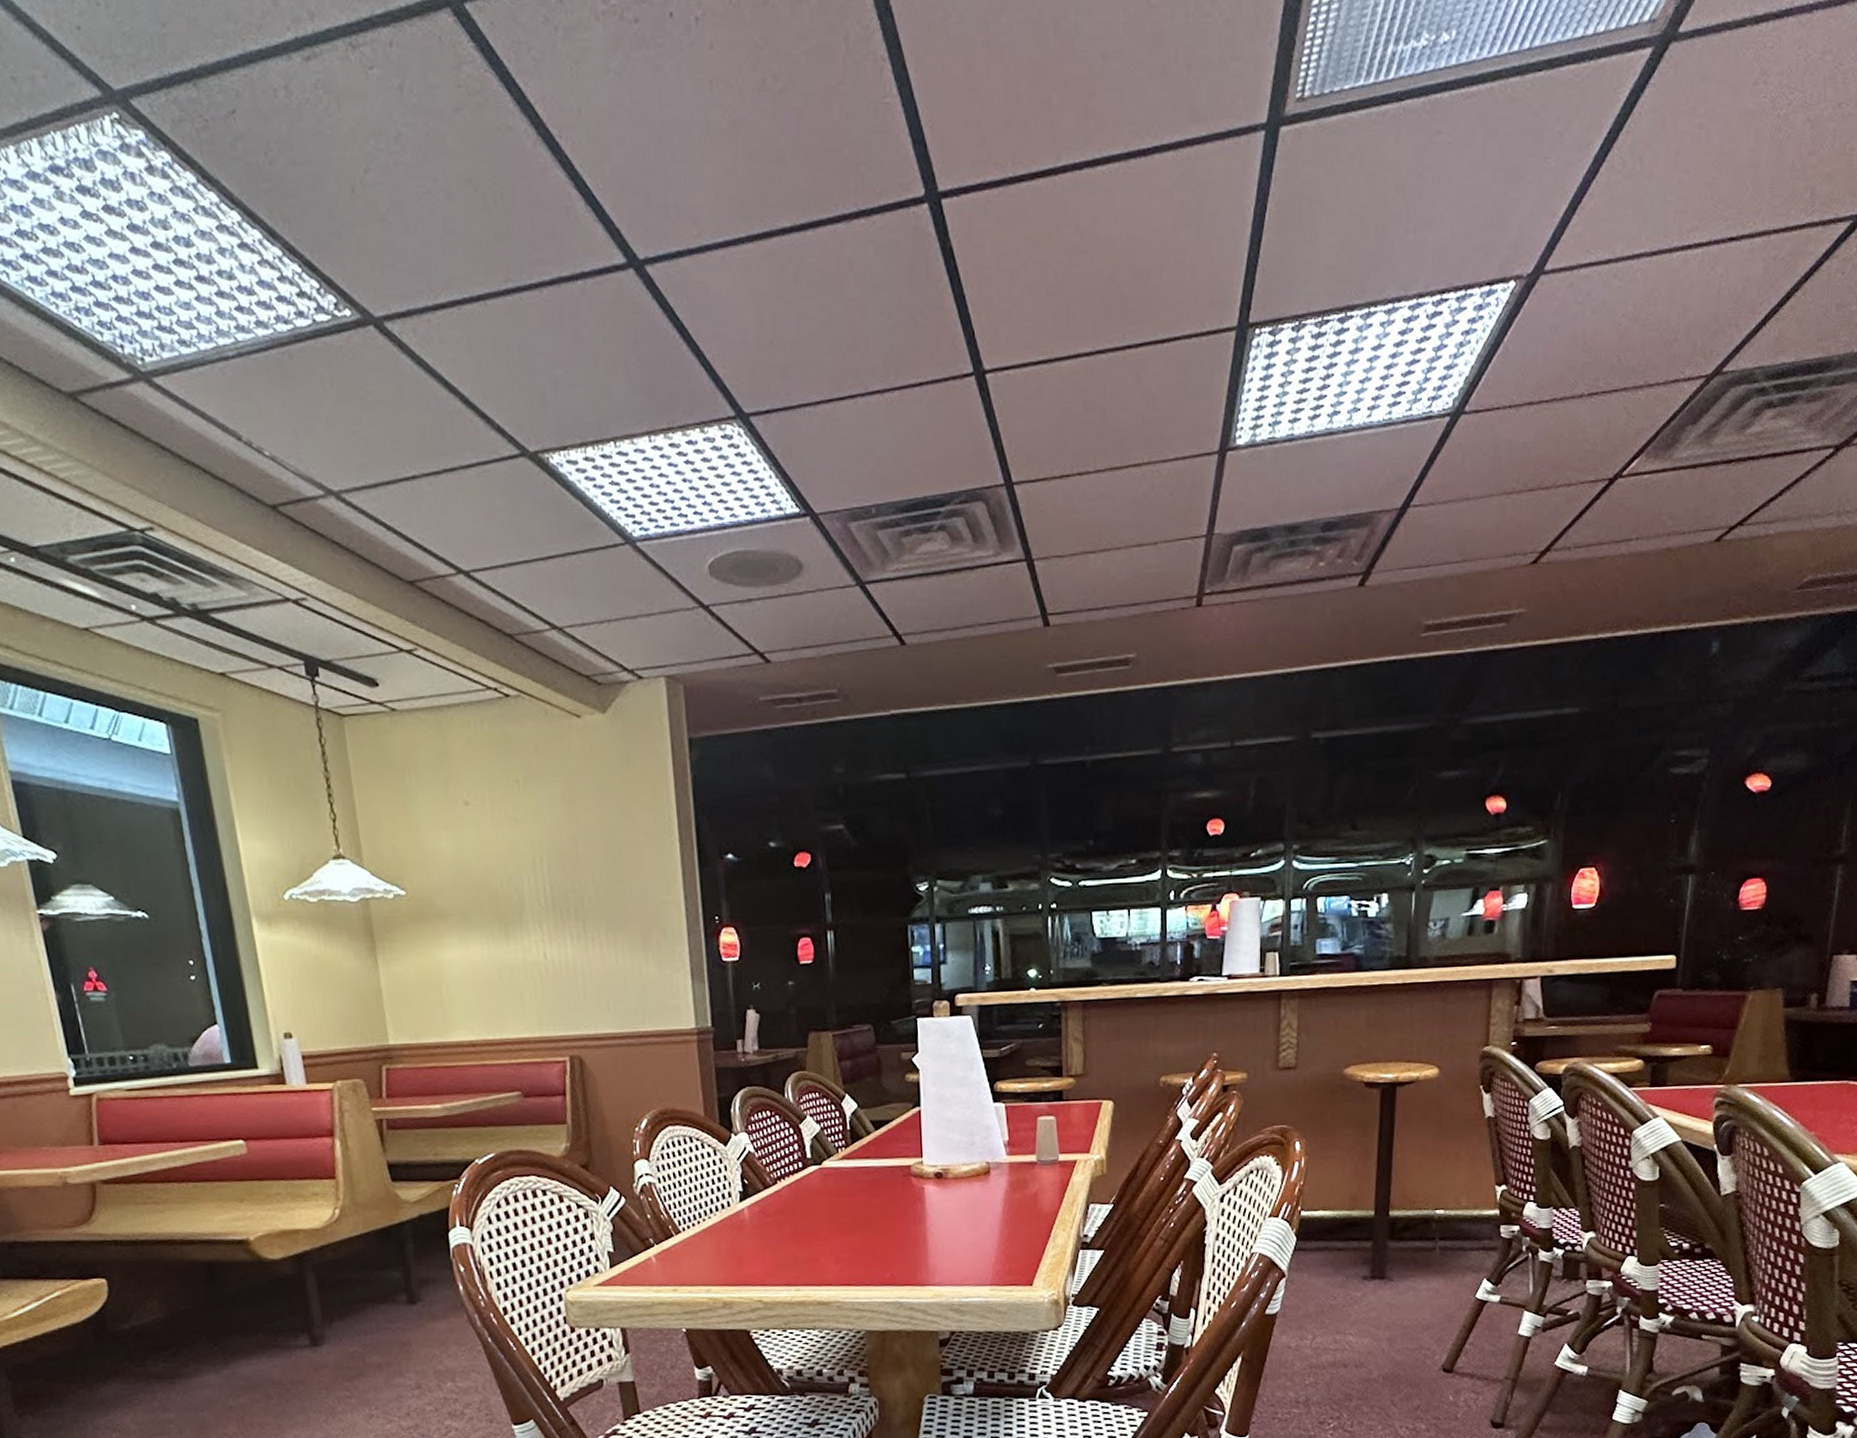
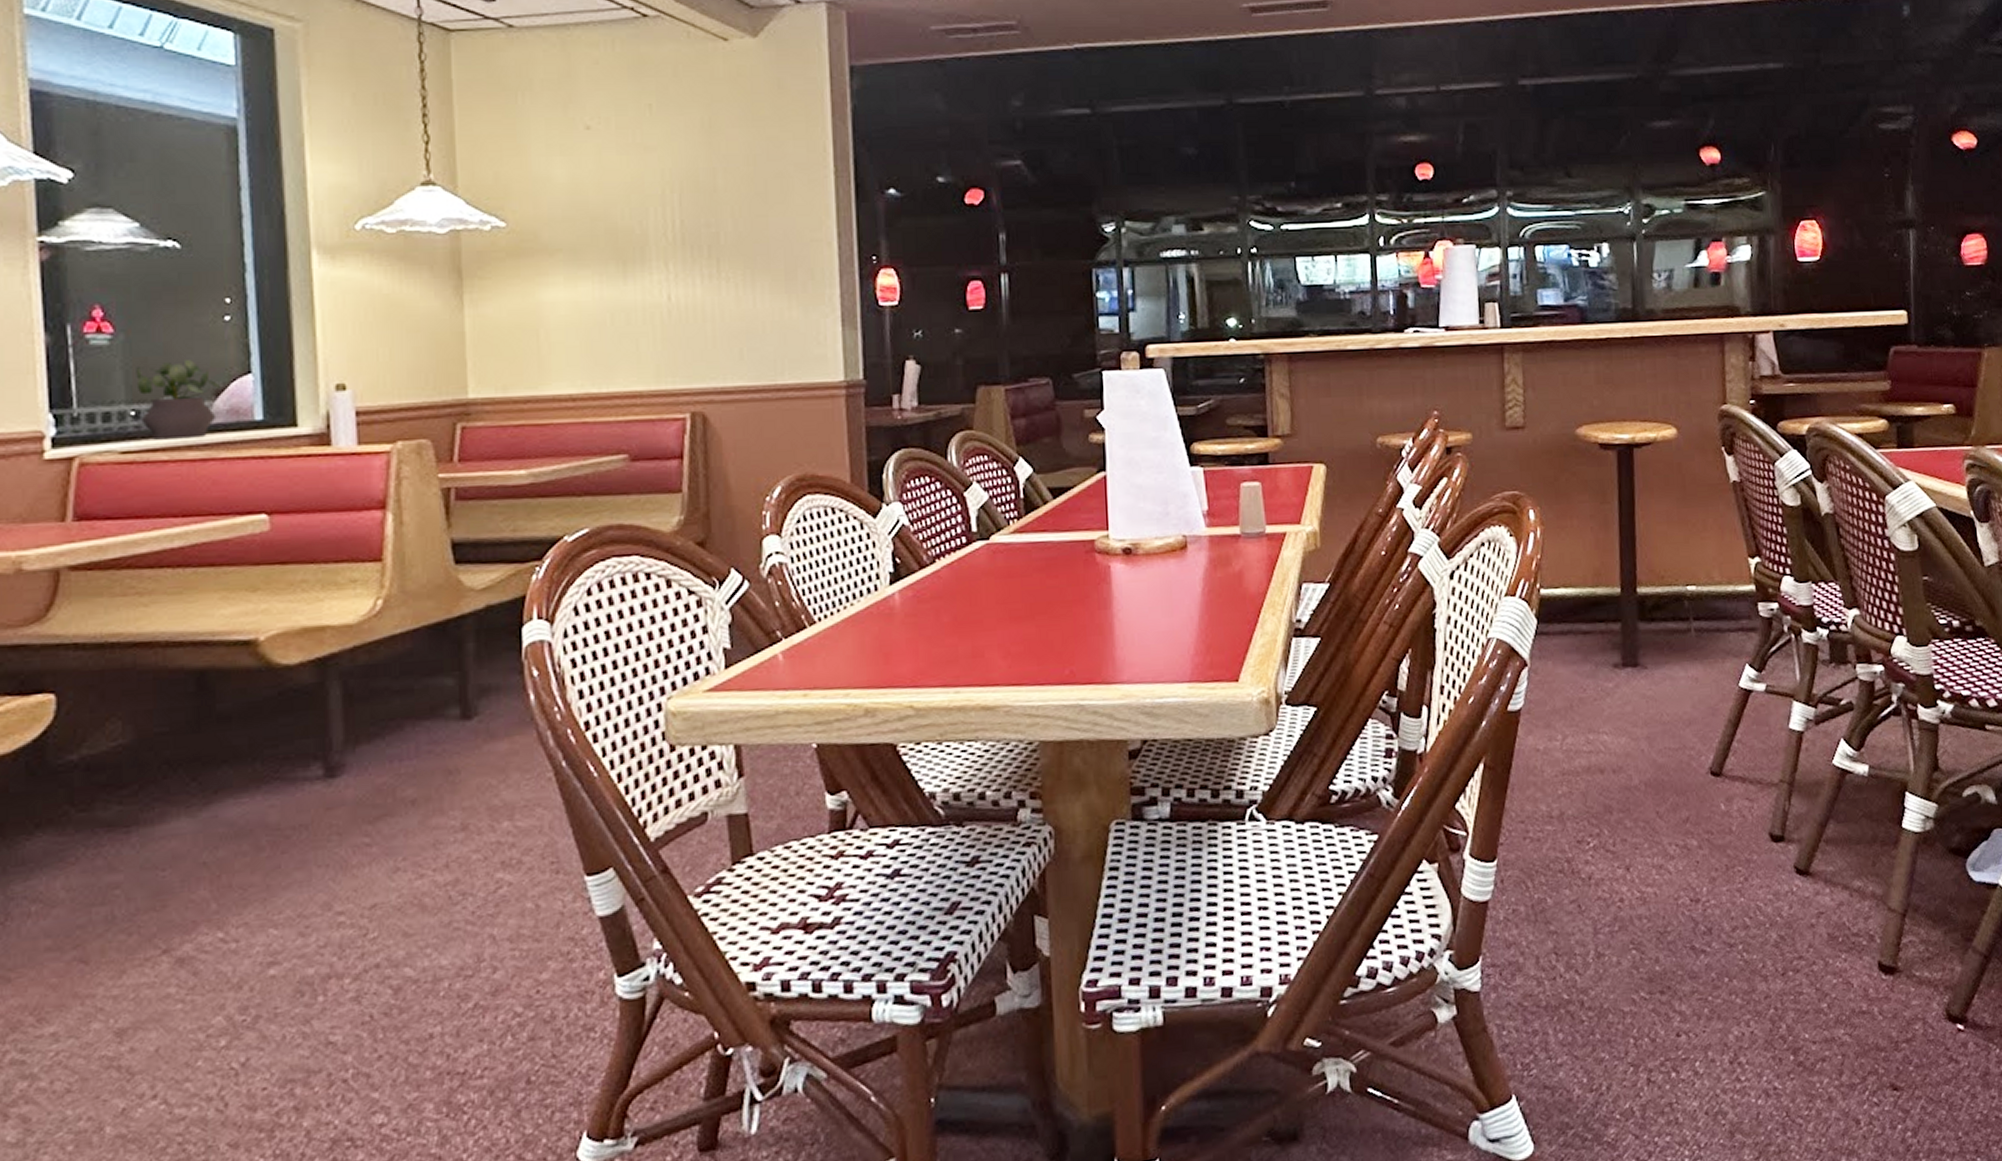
potted plant: none [128,1013,196,1080] -> present [136,360,222,440]

